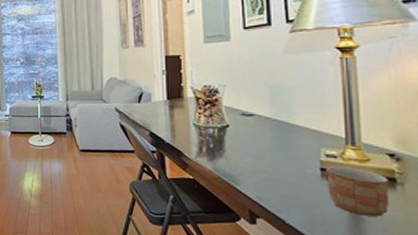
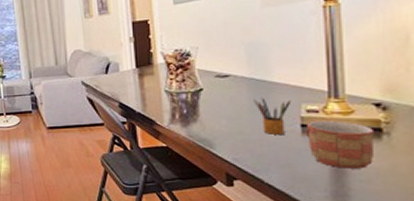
pencil box: none [276,138,312,176] -> present [254,97,292,134]

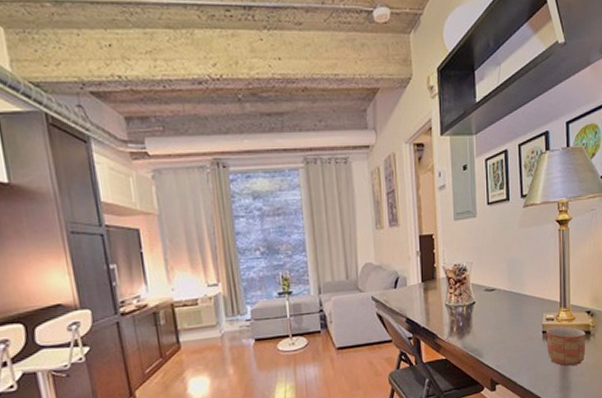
pencil box: present [254,97,292,134] -> none [512,308,537,341]

